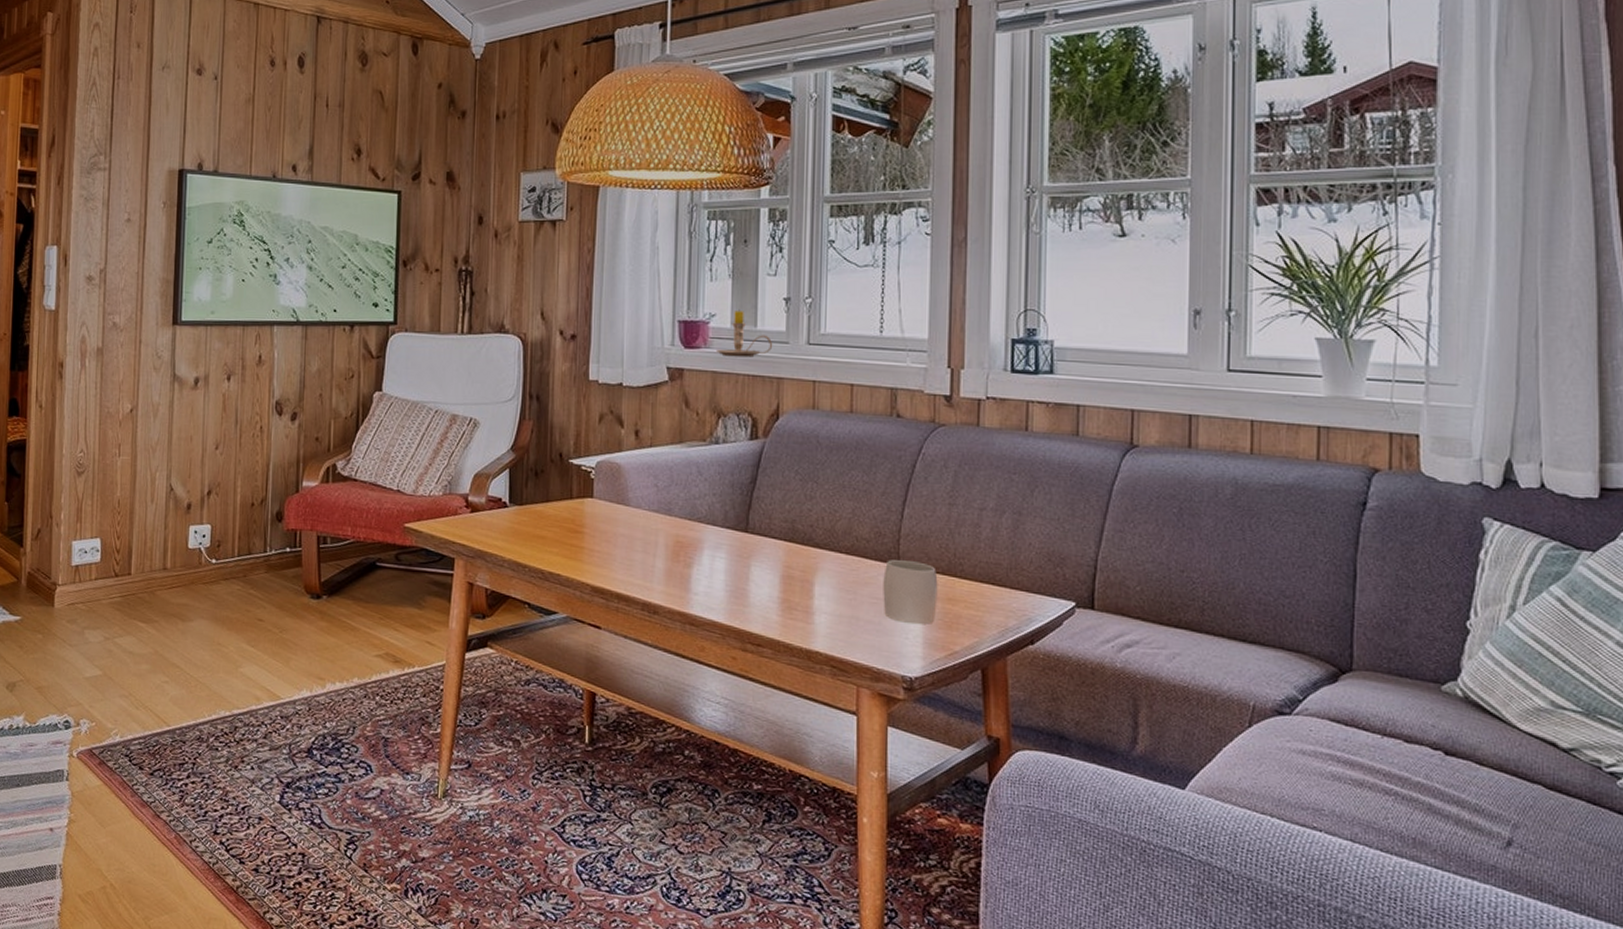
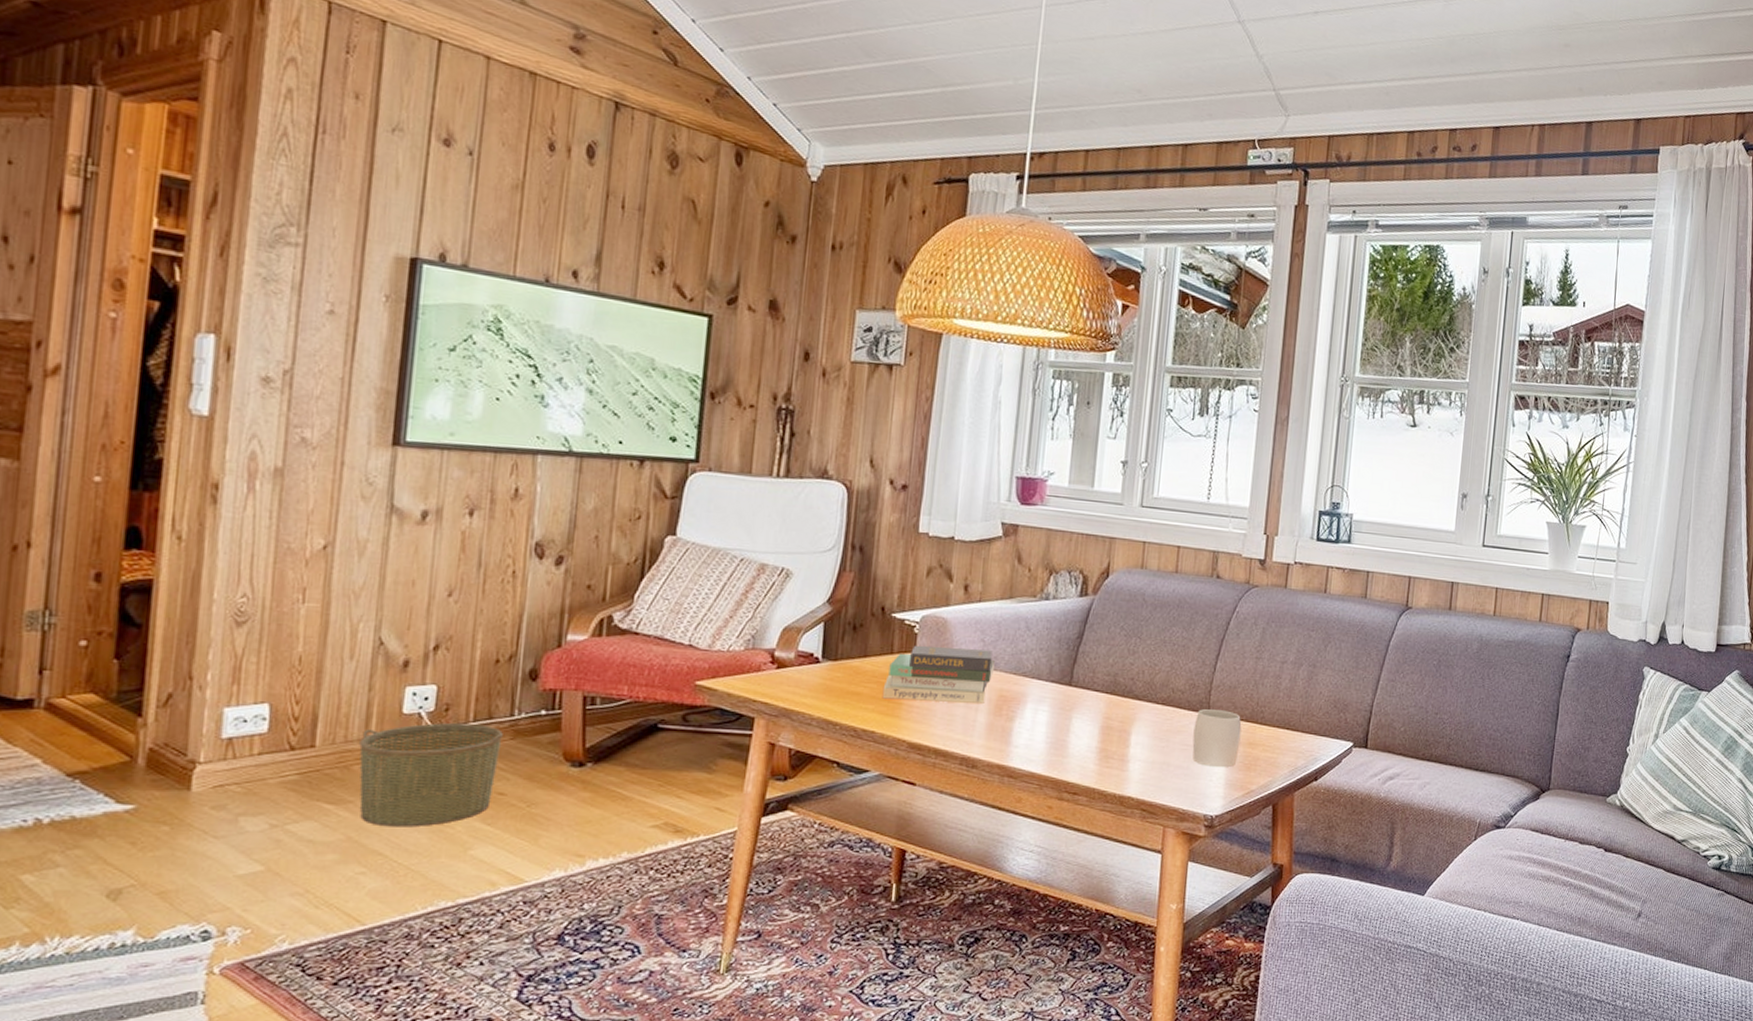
basket: none [160,557,259,645] -> present [359,723,503,827]
books: none [565,490,669,549] -> present [882,645,995,703]
candlestick: present [715,309,773,358] -> none [1051,469,1108,517]

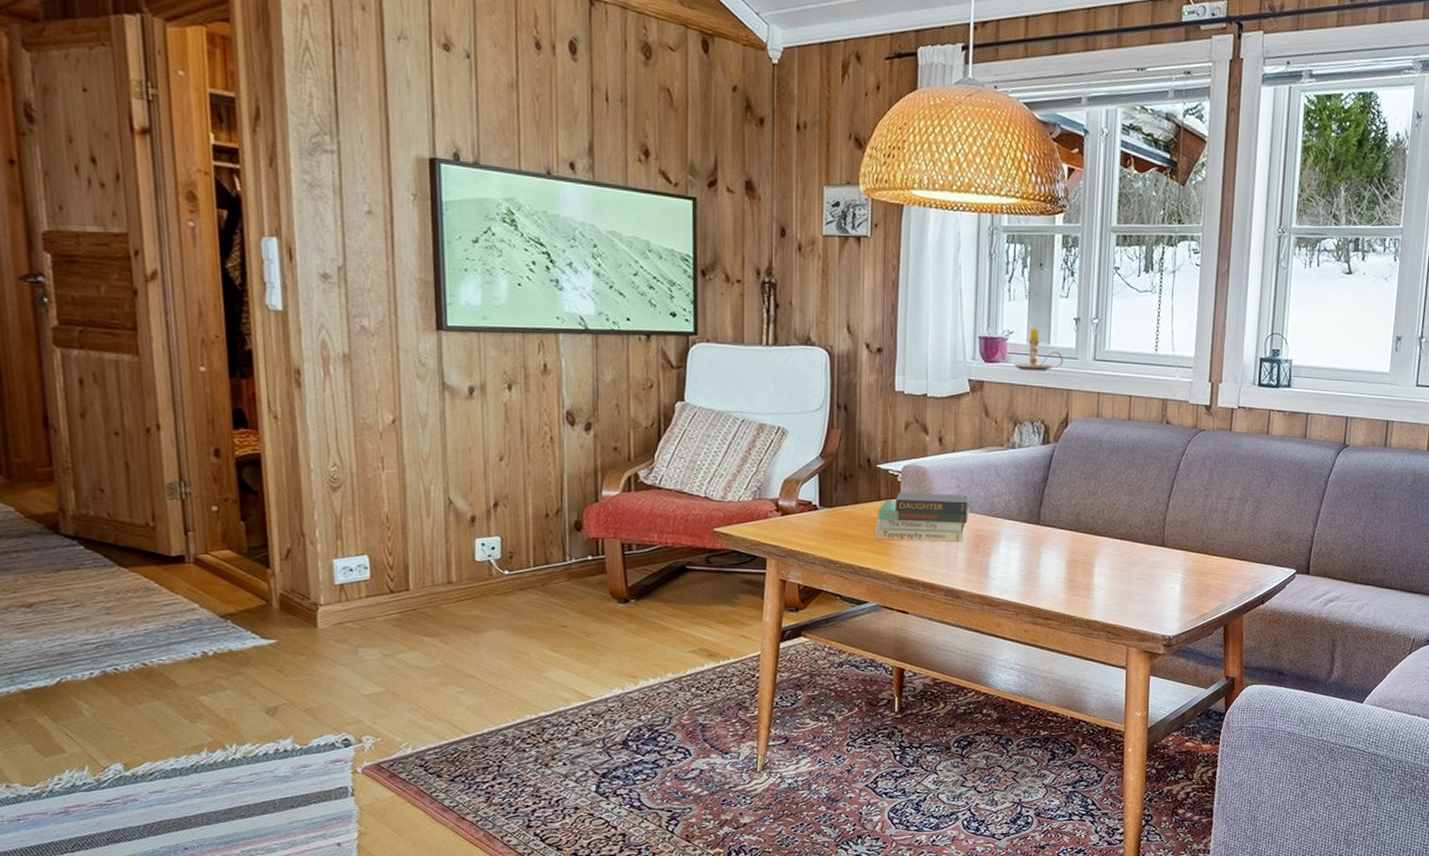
basket: present [359,723,503,827] -> none [444,568,559,655]
candlestick: none [1051,469,1108,517] -> present [1013,327,1064,372]
mug: present [1192,709,1242,768] -> none [1149,543,1194,594]

